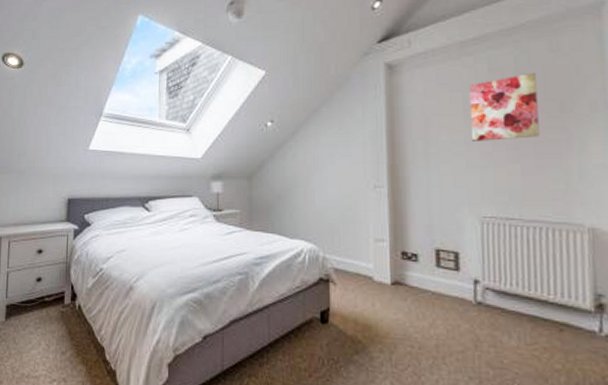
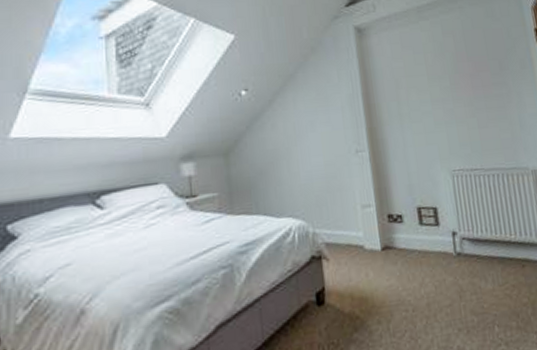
wall art: present [469,73,540,141] -> none [428,36,488,100]

